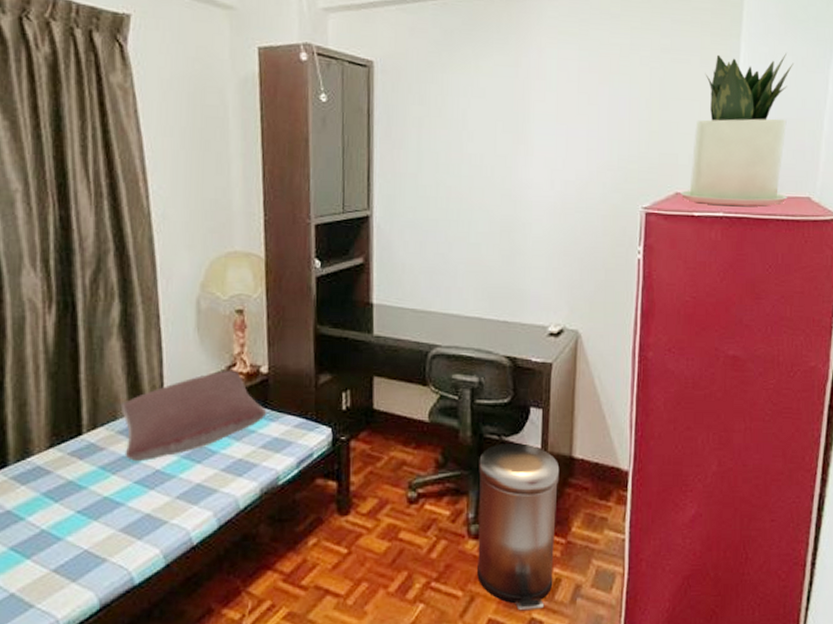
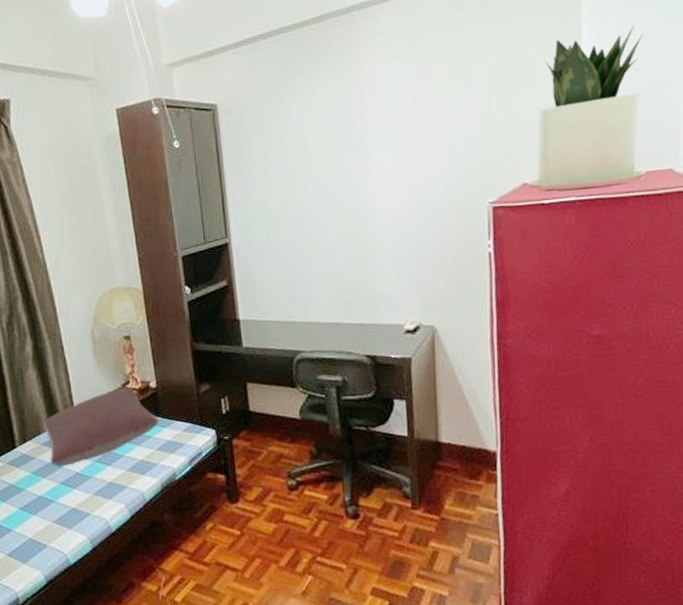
pedal bin: present [477,443,560,611] -> none [350,432,431,581]

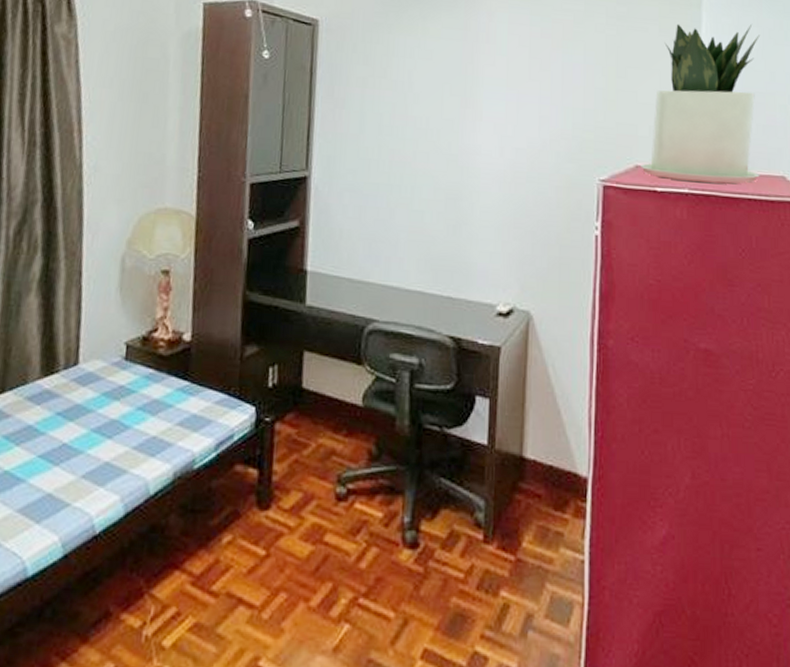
pillow: present [42,387,160,468] -> none [31,335,187,434]

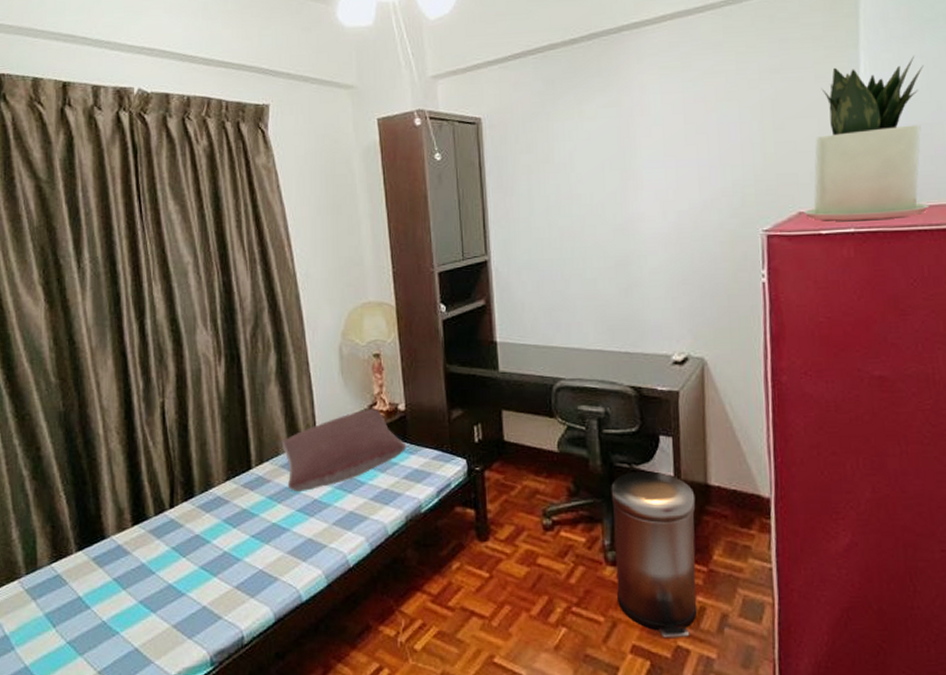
pillow: none [31,335,187,434] -> present [281,408,407,493]
pedal bin: none [412,436,509,643] -> present [611,471,697,638]

